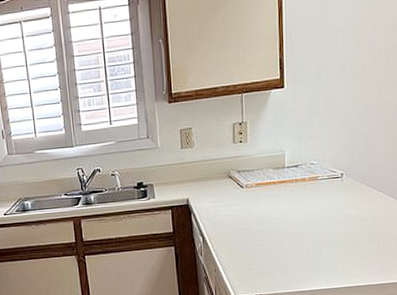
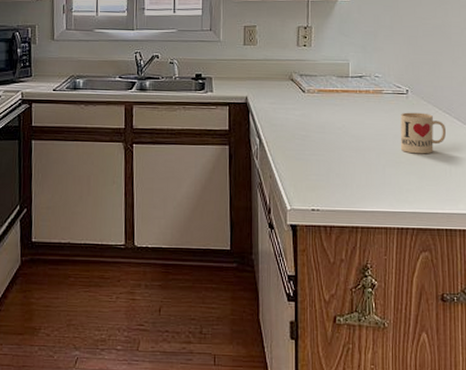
mug: none [336,193,379,234] -> present [400,112,446,154]

